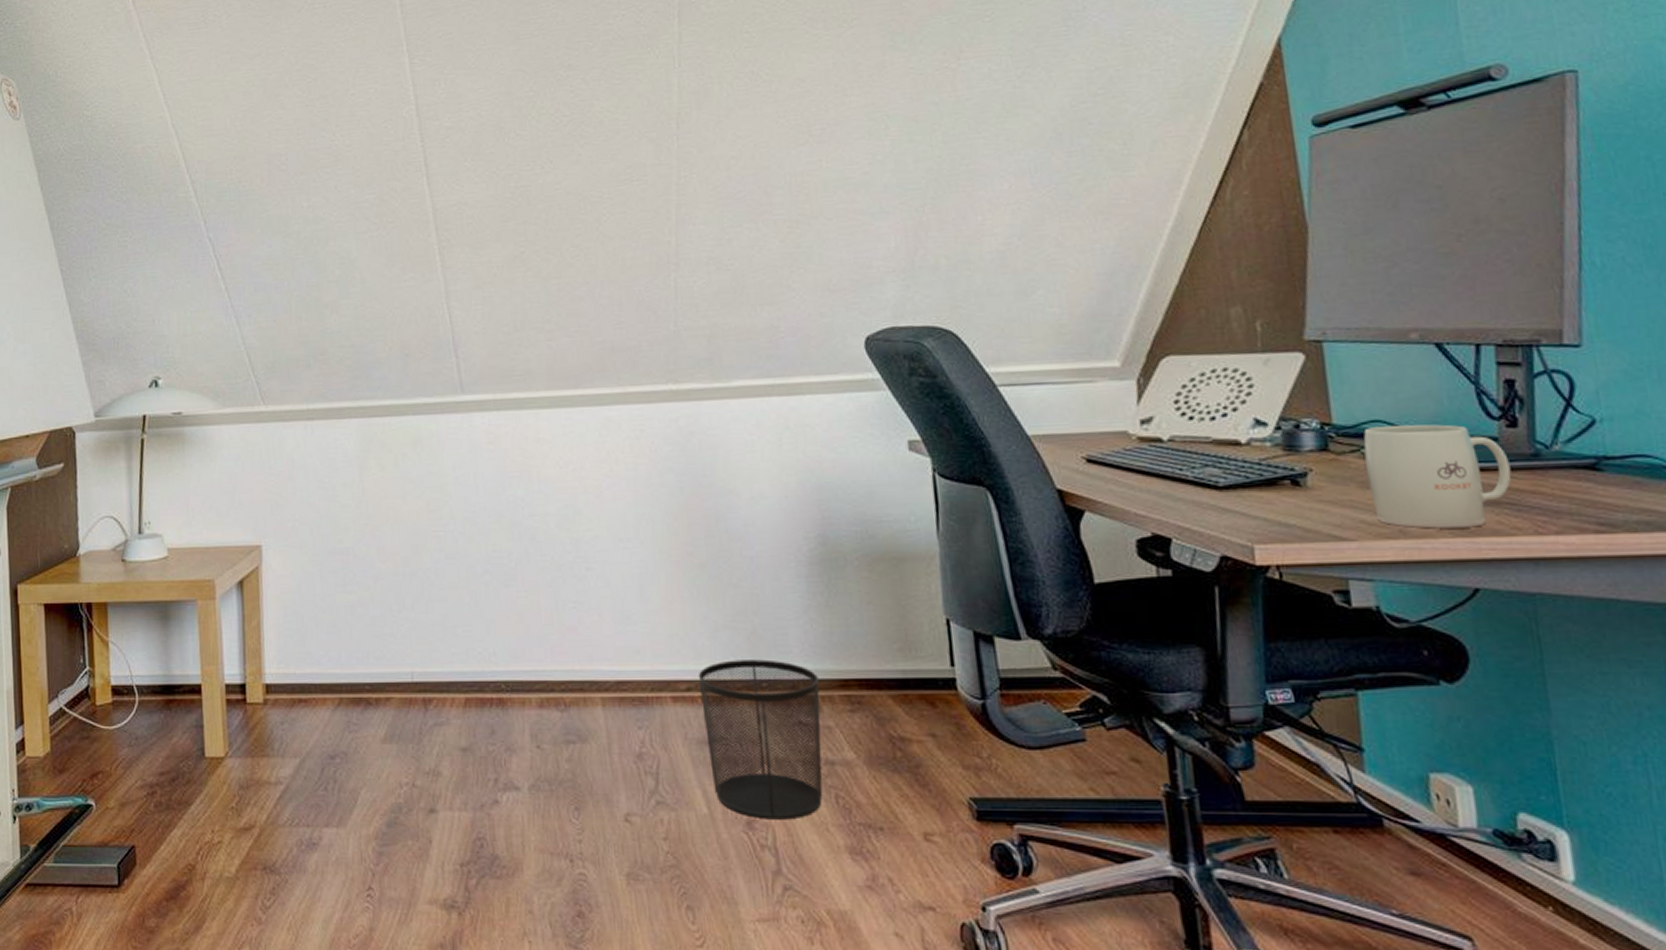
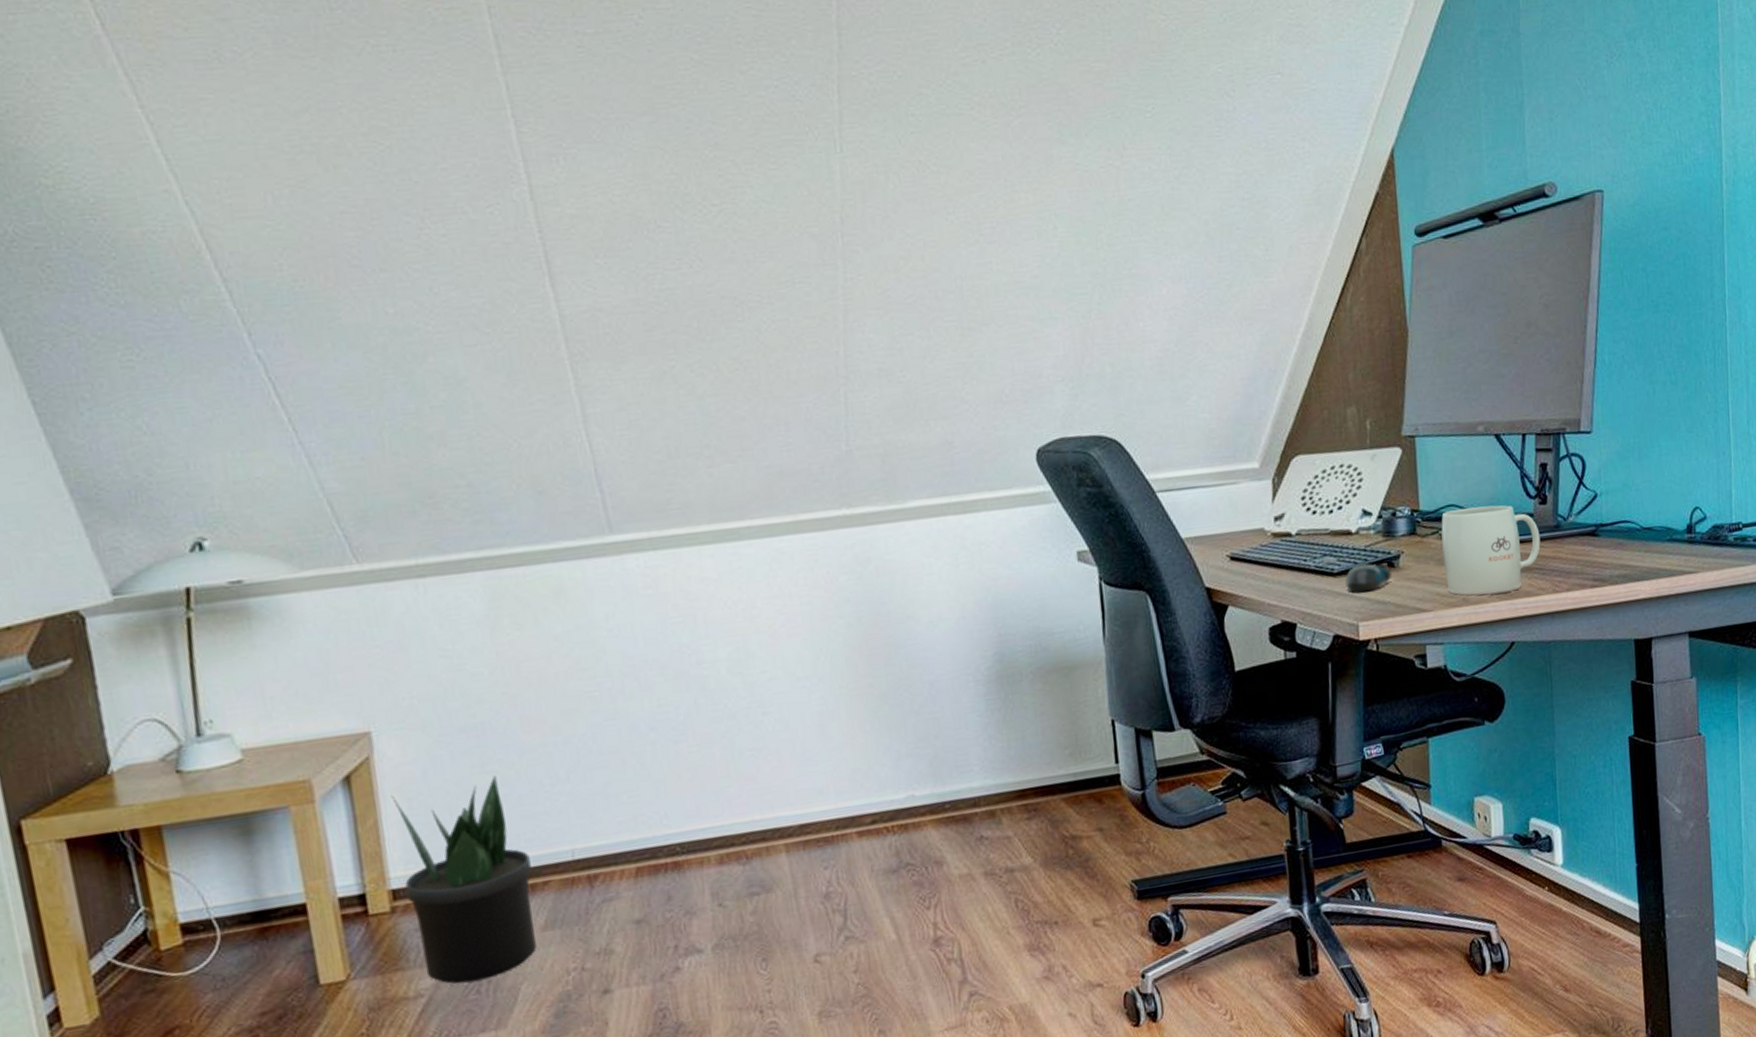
planter: none [272,596,377,778] -> present [391,775,537,984]
waste bin: present [698,659,823,820] -> none [882,781,1004,935]
computer mouse: none [1234,480,1298,510] -> present [1345,564,1393,593]

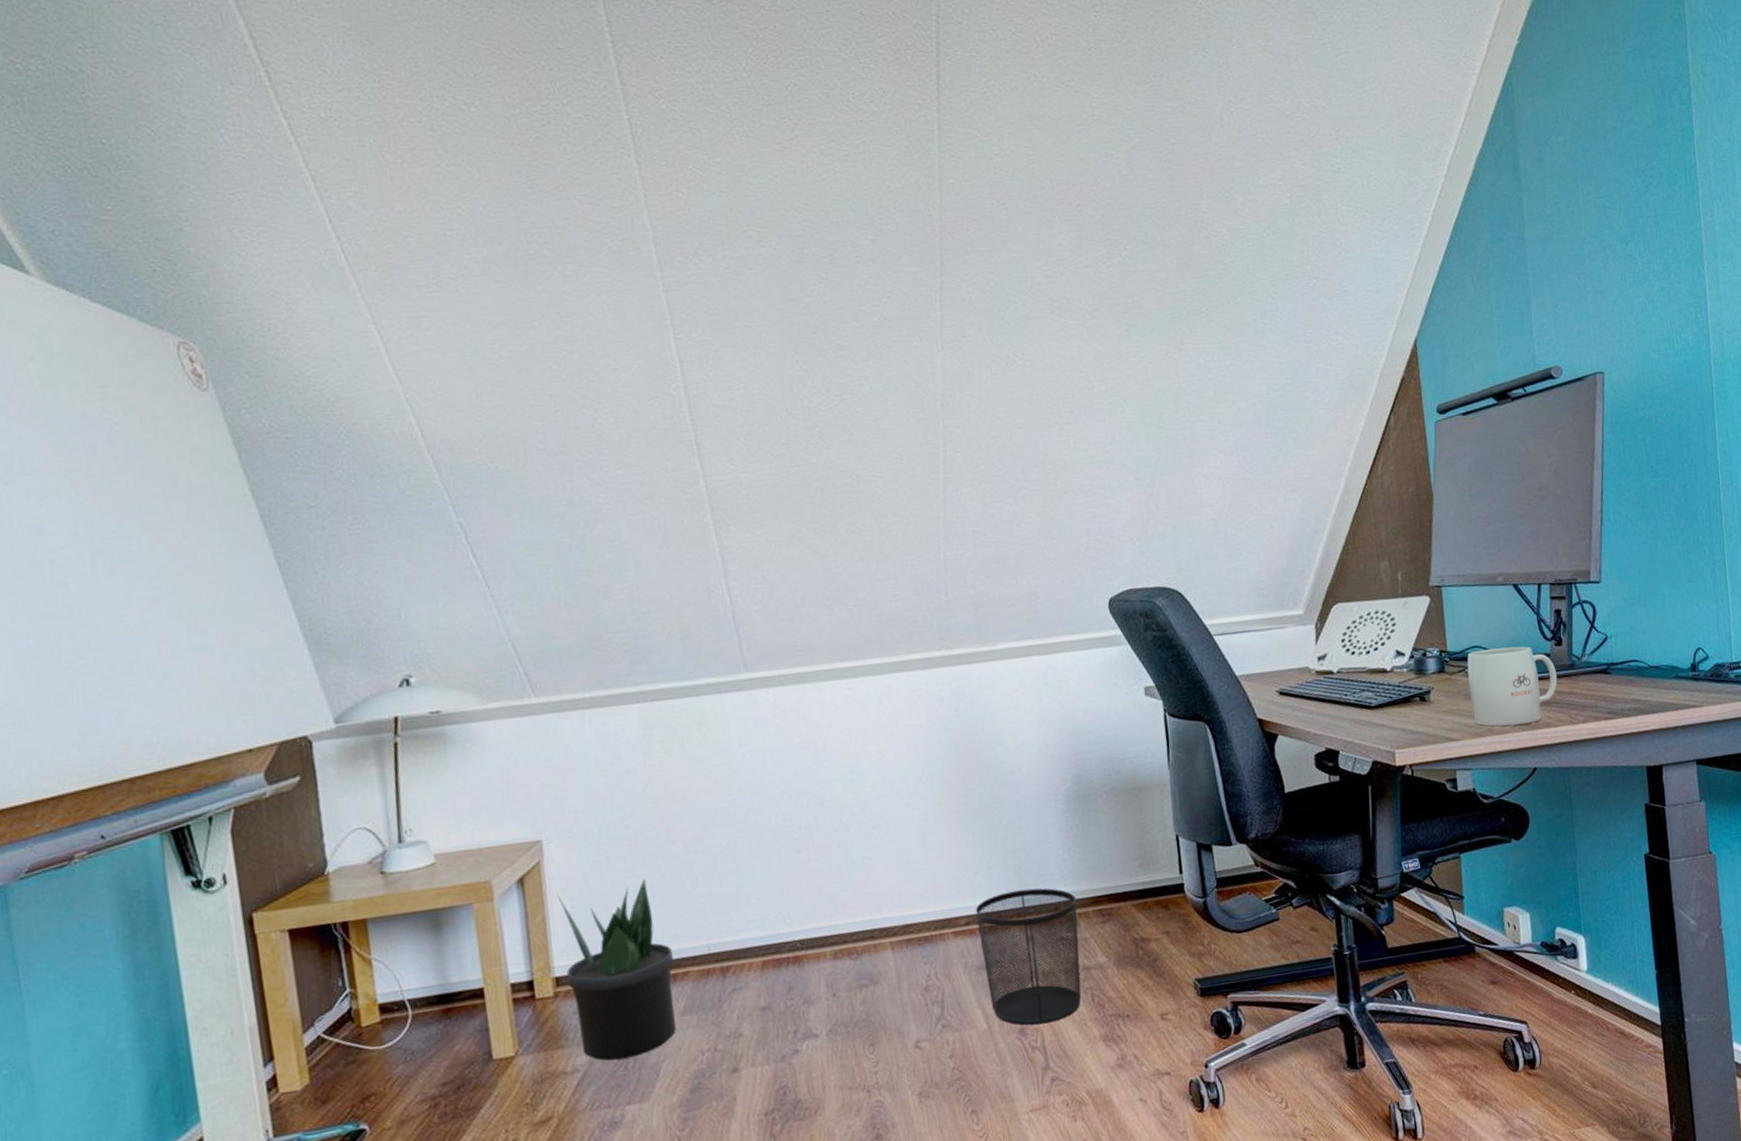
waste bin: none [882,781,1004,935] -> present [975,888,1082,1026]
computer mouse: present [1345,564,1393,593] -> none [1382,698,1425,724]

